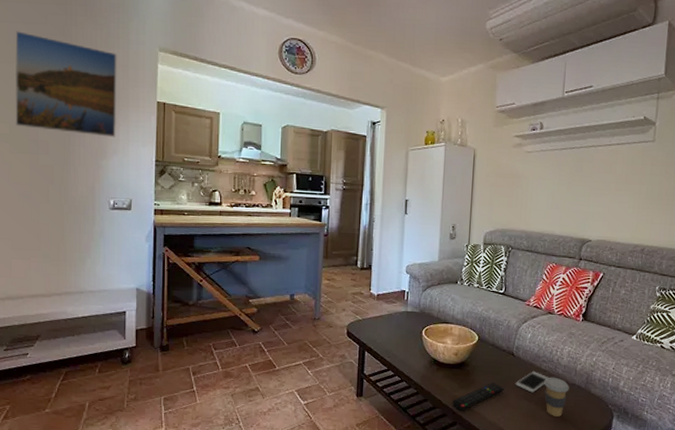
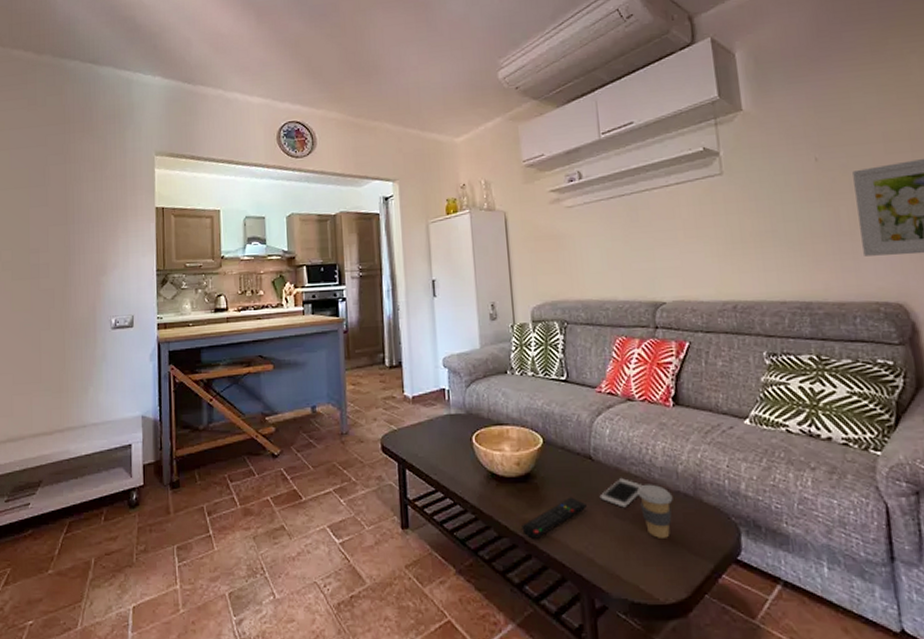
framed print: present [14,31,117,138] -> none [16,156,116,253]

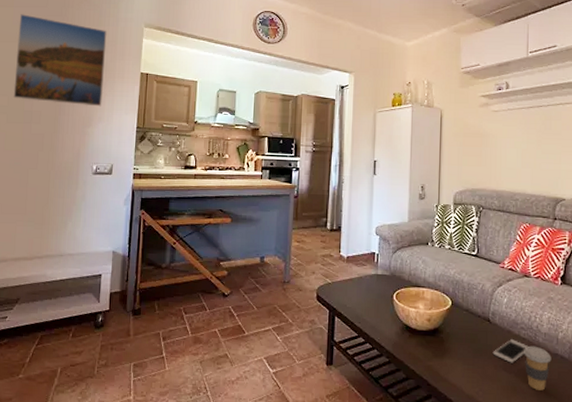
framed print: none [16,156,116,253] -> present [13,14,107,107]
remote control: present [522,497,587,539] -> none [426,351,481,383]

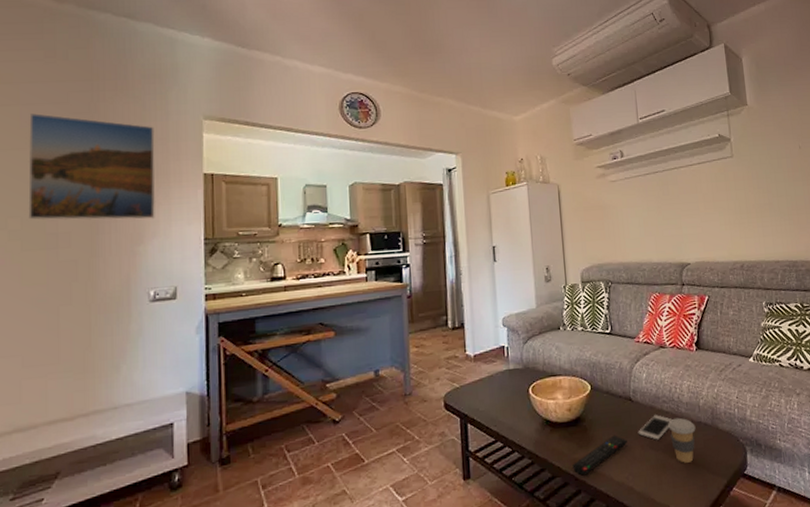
remote control: none [426,351,481,383] -> present [572,435,627,476]

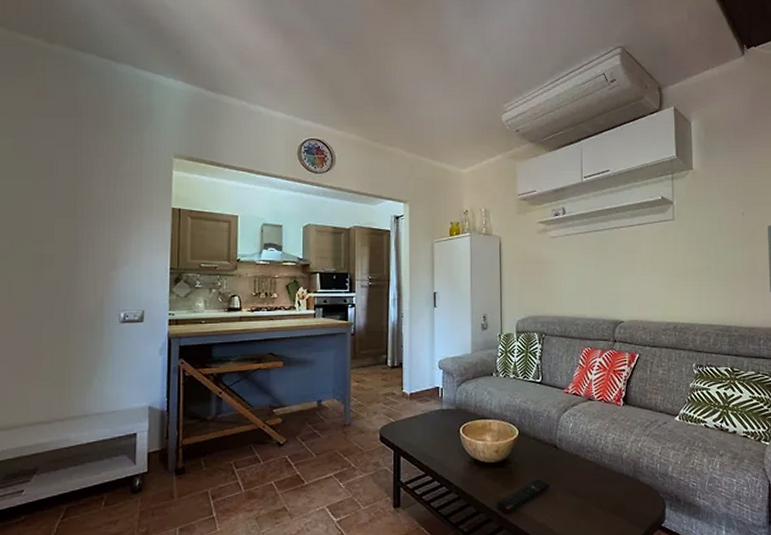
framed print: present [28,113,155,221] -> none [18,145,130,247]
cell phone: present [638,415,673,440] -> none [561,463,596,487]
coffee cup: present [668,417,696,463] -> none [591,467,617,511]

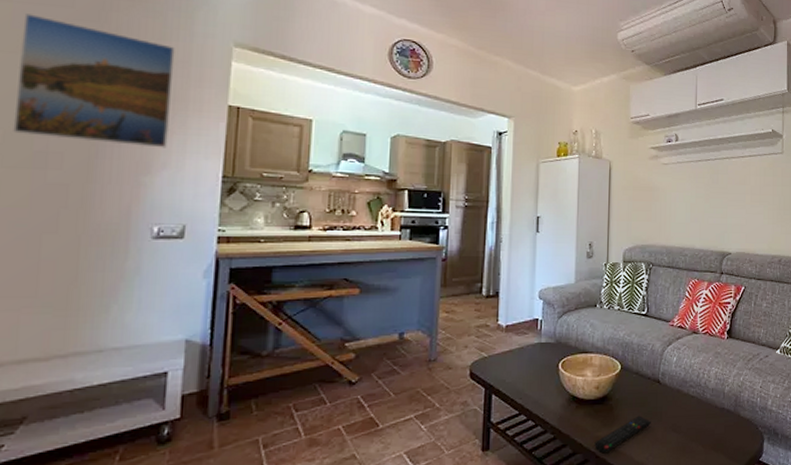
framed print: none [18,145,130,247] -> present [13,14,175,148]

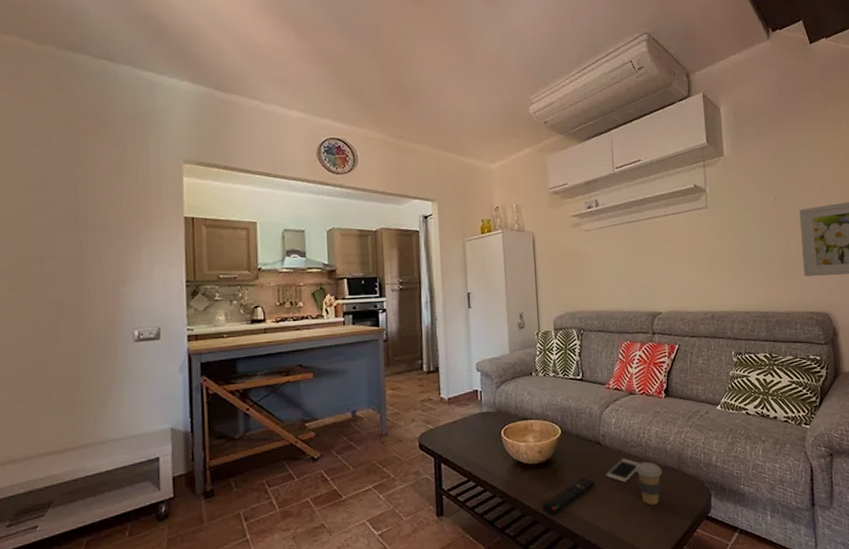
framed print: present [13,14,175,148] -> none [13,155,138,261]
cell phone: none [662,398,697,423] -> present [606,458,640,483]
coffee cup: none [693,402,719,447] -> present [636,461,663,505]

